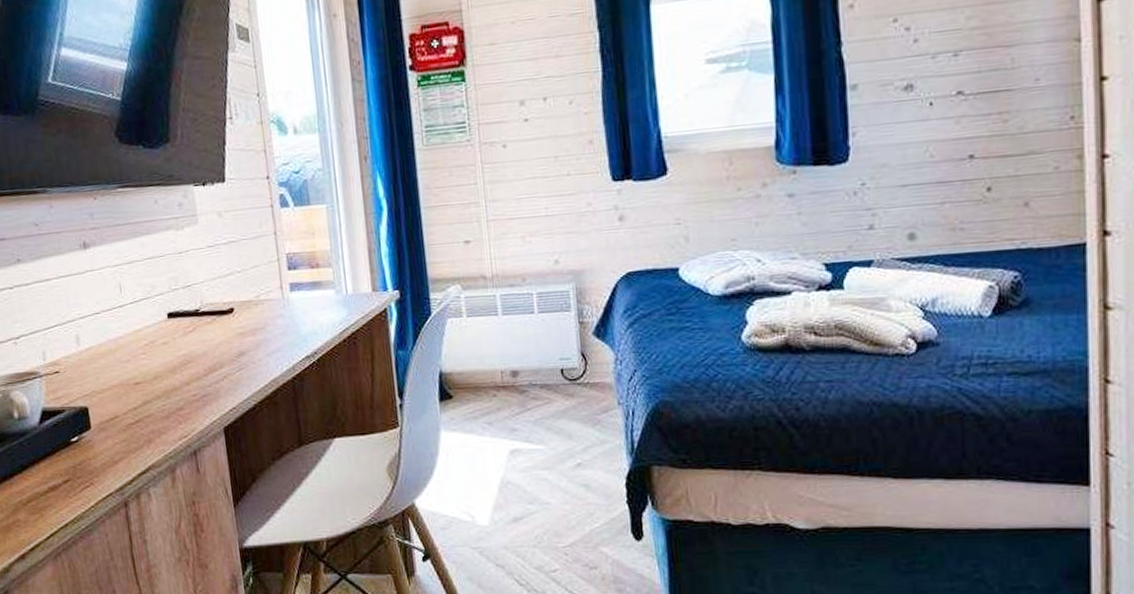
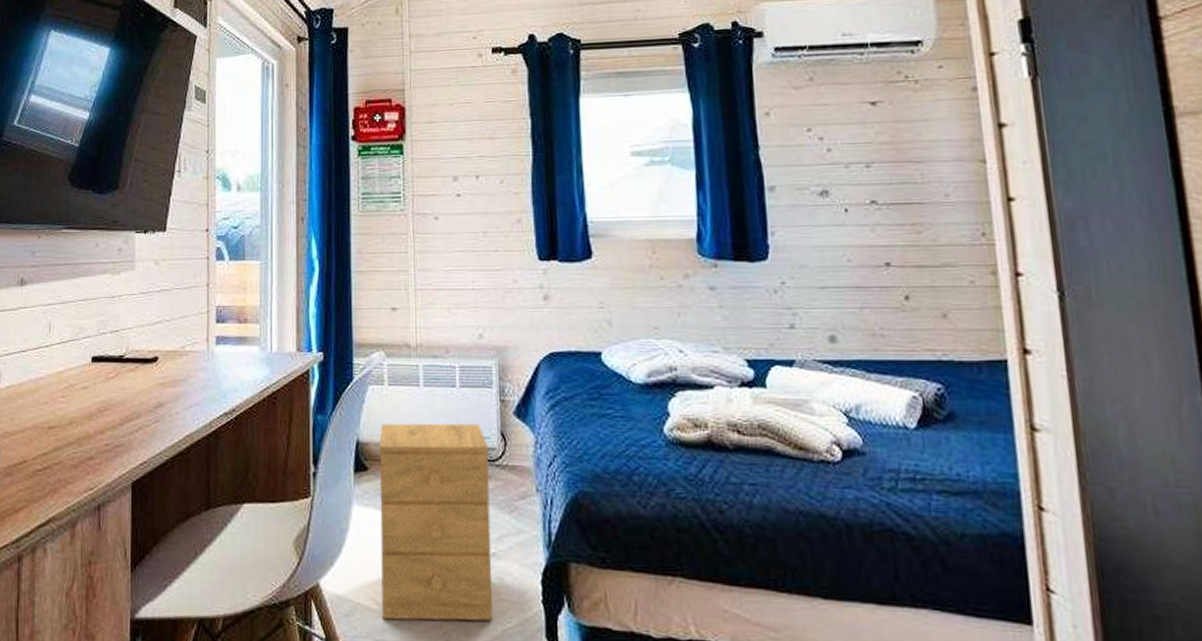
nightstand: none [461,346,581,530] -> present [379,423,493,621]

